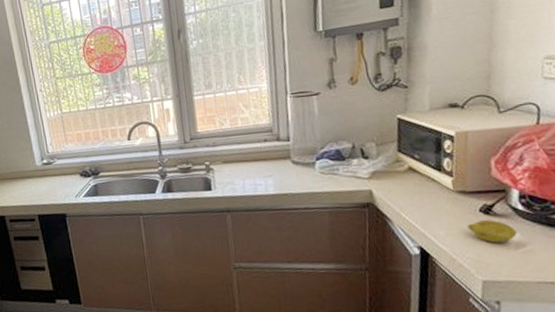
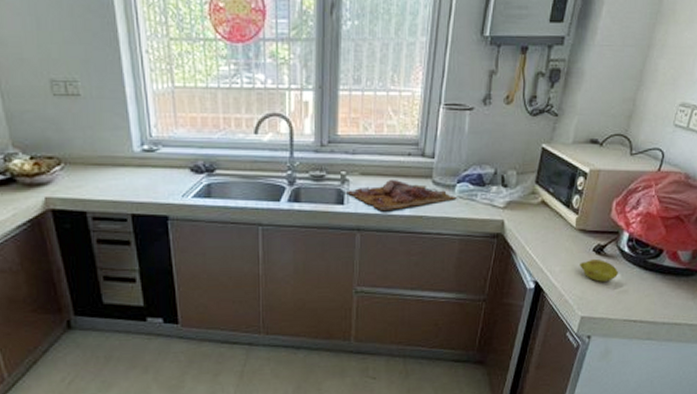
cutting board: none [211,163,320,192] -> present [345,179,458,210]

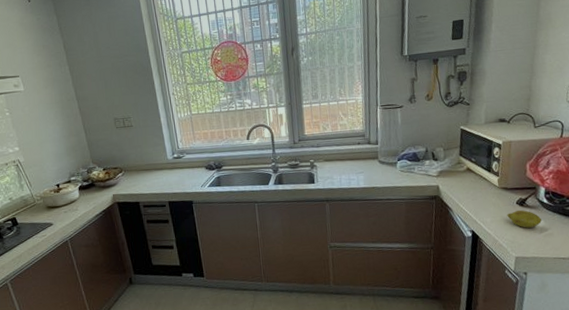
cutting board: present [345,179,458,210] -> none [314,162,400,186]

